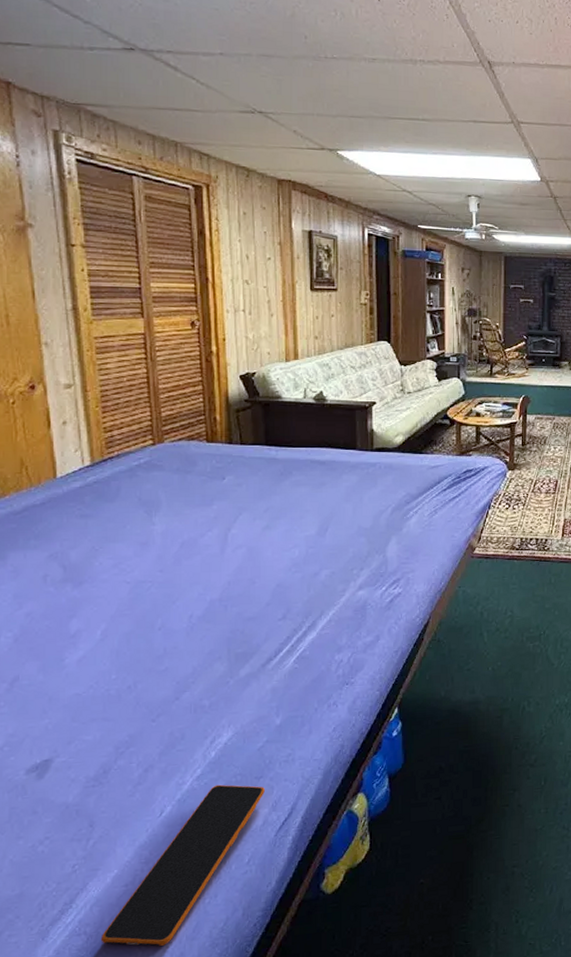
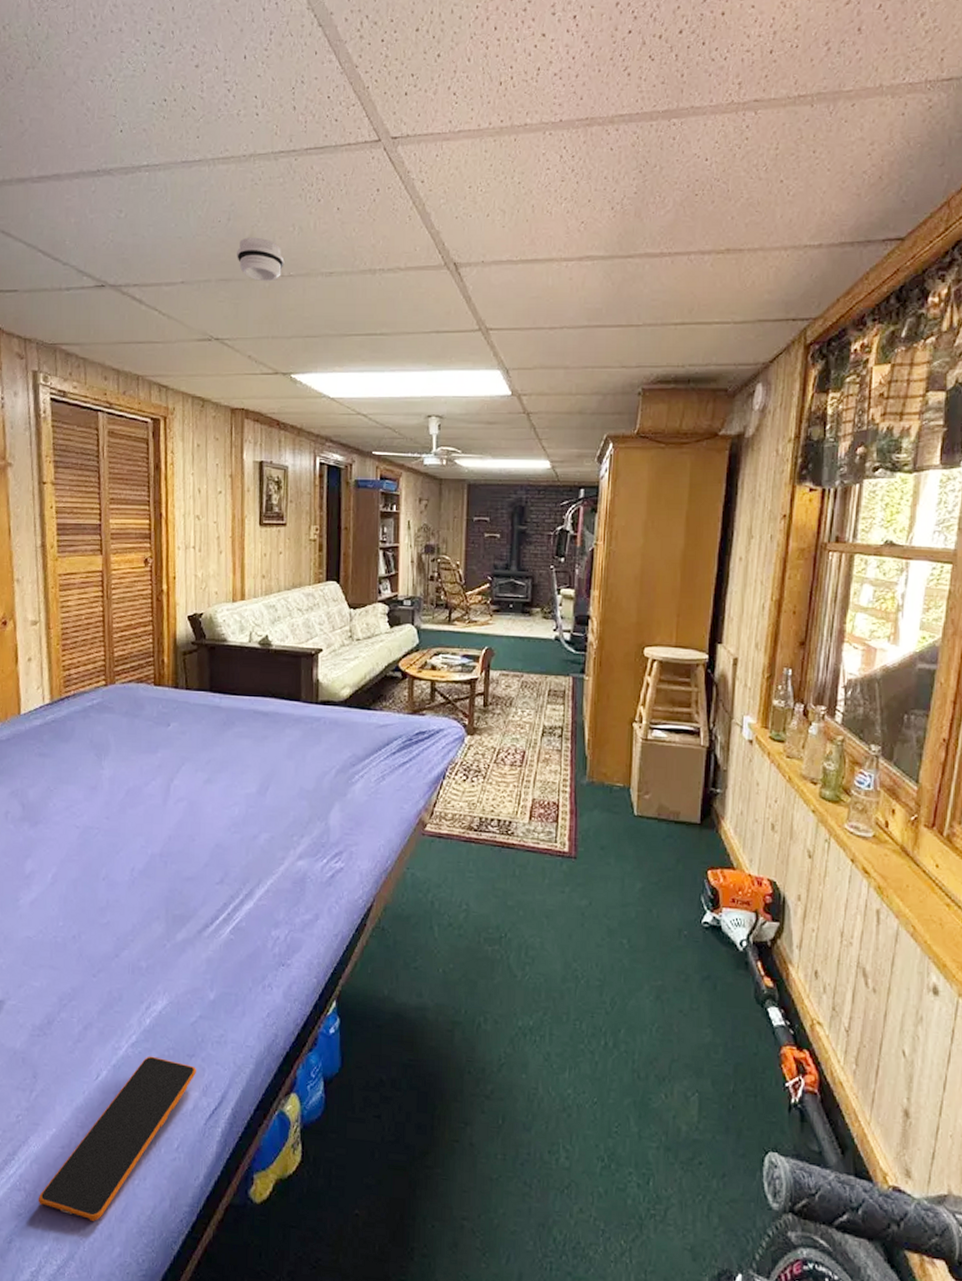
smoke detector: none [278,16,327,62] -> present [237,237,285,282]

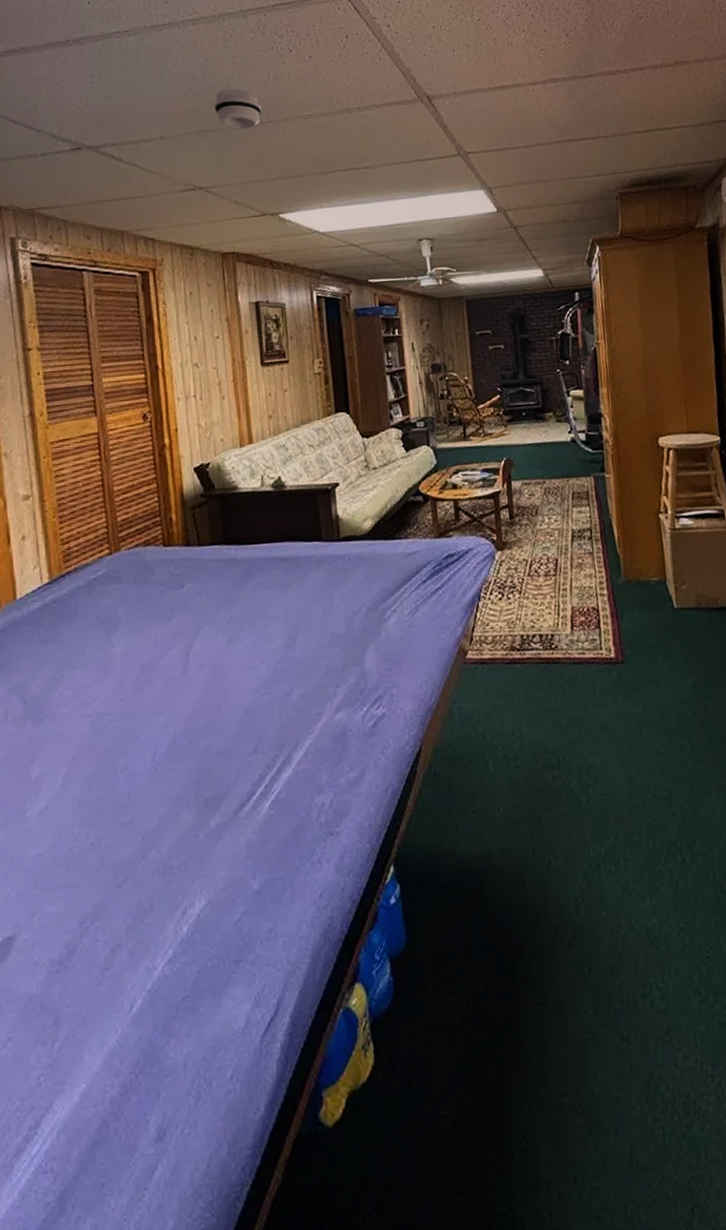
smartphone: present [38,1056,196,1221] -> none [69,970,245,1194]

